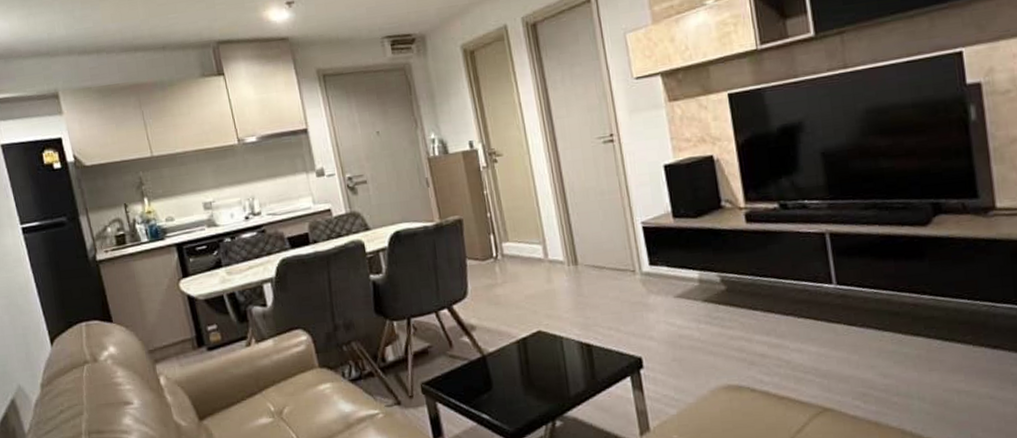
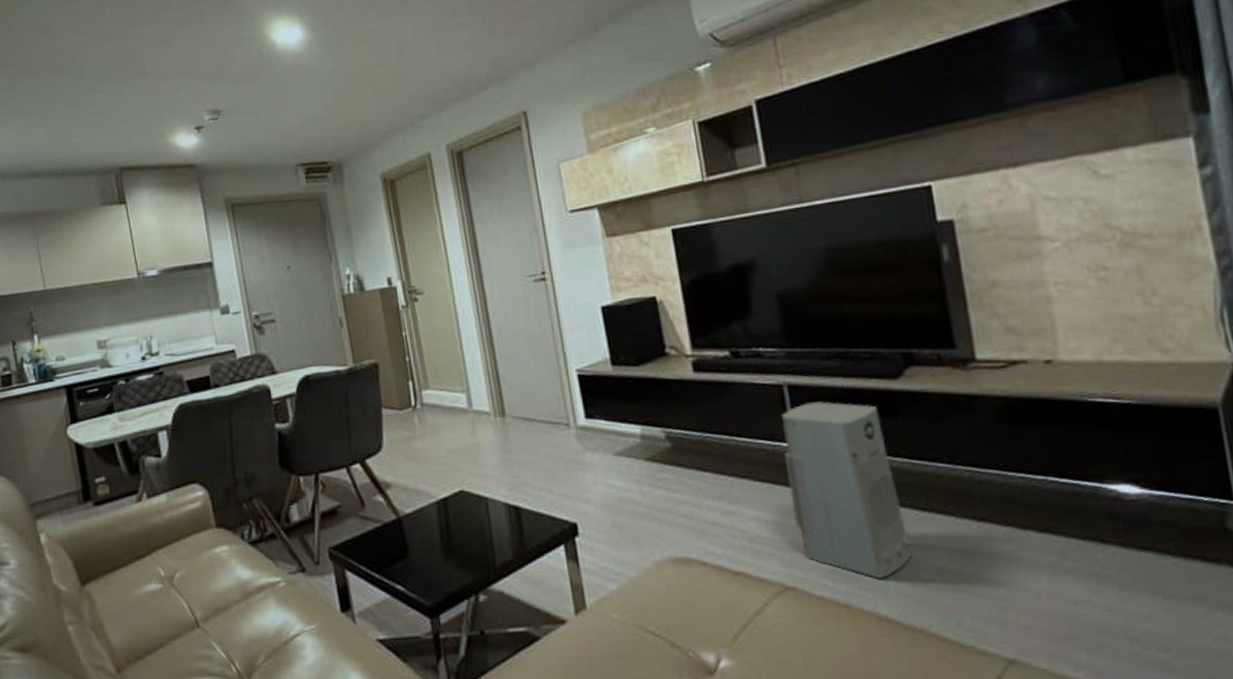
air purifier: none [823,247,934,400] -> present [781,401,912,579]

